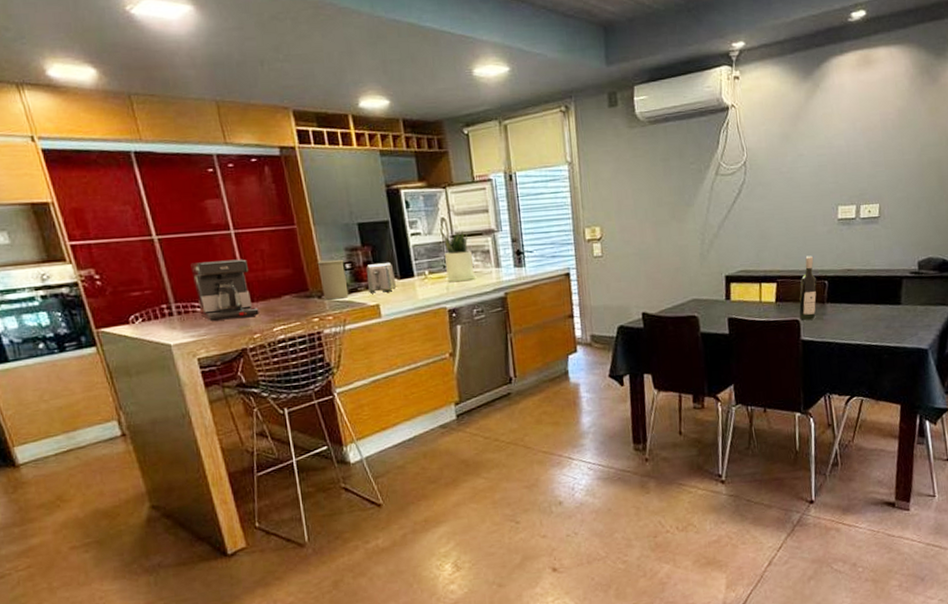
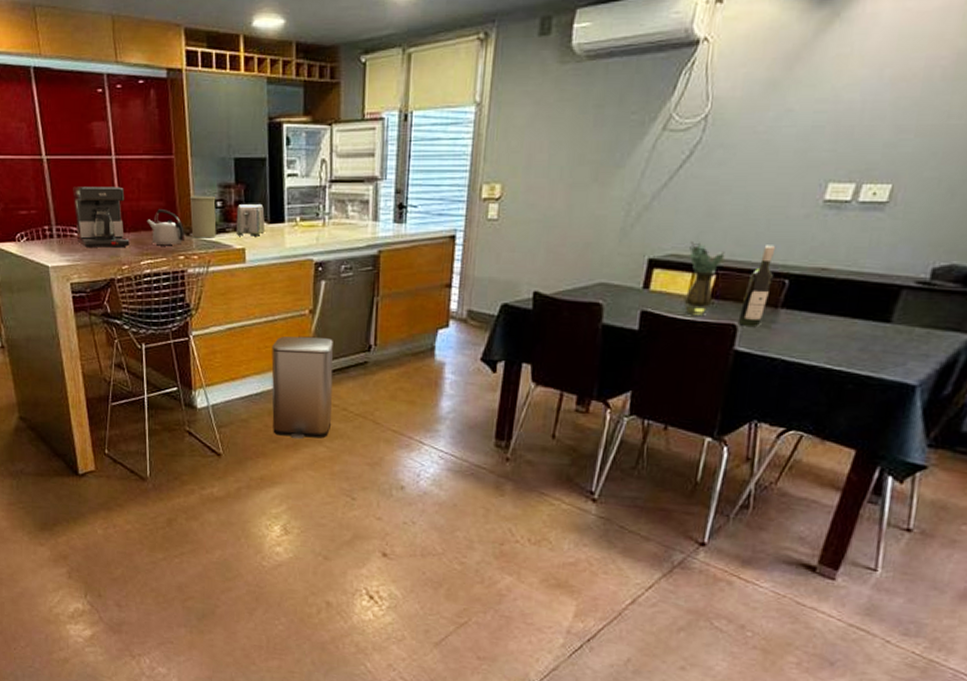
kettle: none [275,276,317,311] -> present [147,209,184,246]
pedal bin: none [418,377,486,477] -> present [271,336,333,440]
planter: present [443,231,478,282] -> none [316,175,352,233]
vase: none [753,259,780,316] -> present [683,242,725,315]

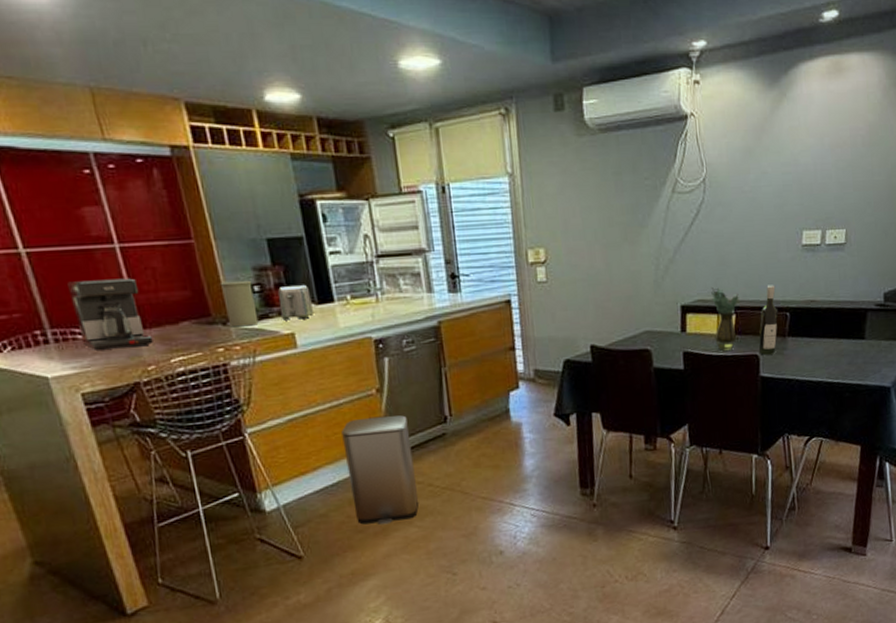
kettle: present [147,209,184,246] -> none [171,299,221,340]

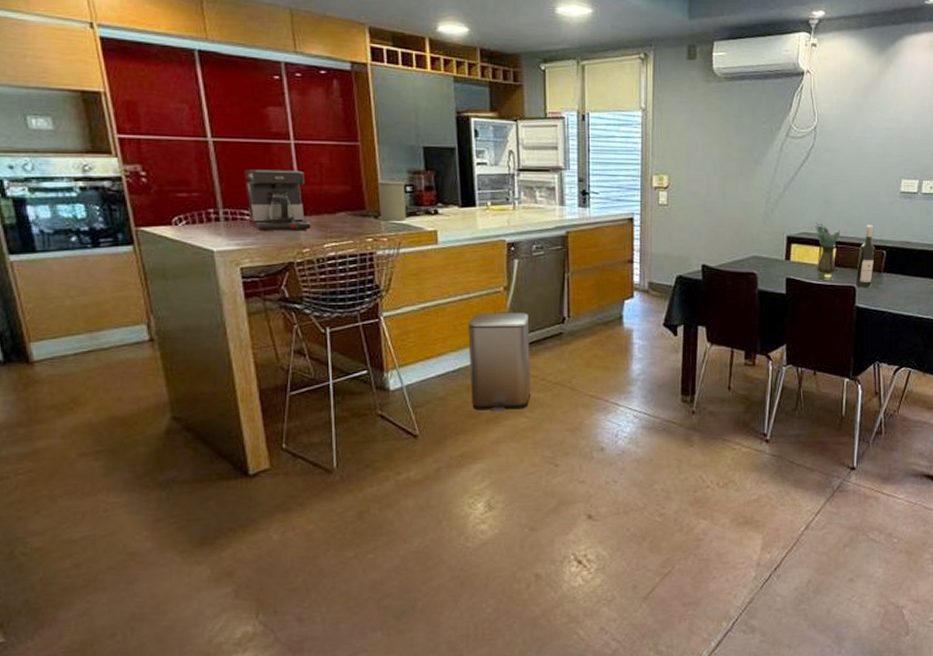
toaster: present [277,285,315,321] -> none [426,188,457,219]

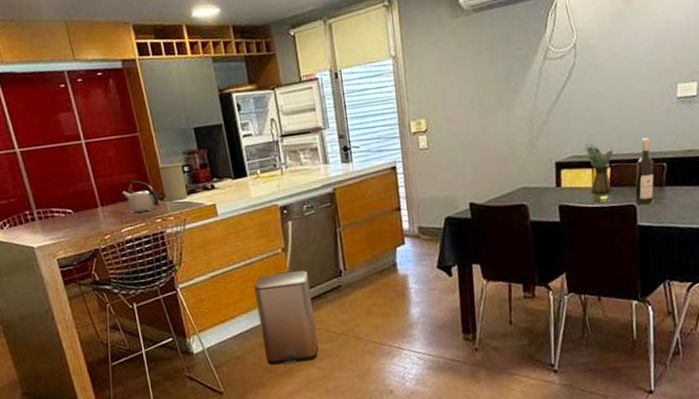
coffee maker: present [243,169,311,232] -> none [47,166,109,225]
kettle: none [330,193,372,229] -> present [122,180,159,213]

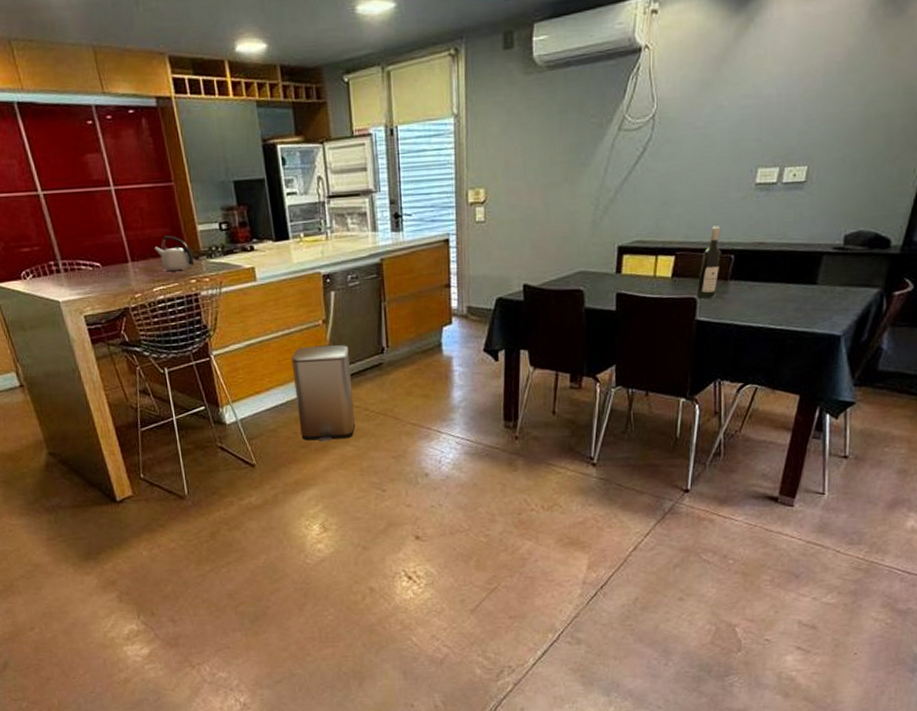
canister: present [158,162,188,202] -> none [194,219,225,261]
vase: present [585,143,614,202] -> none [651,228,681,293]

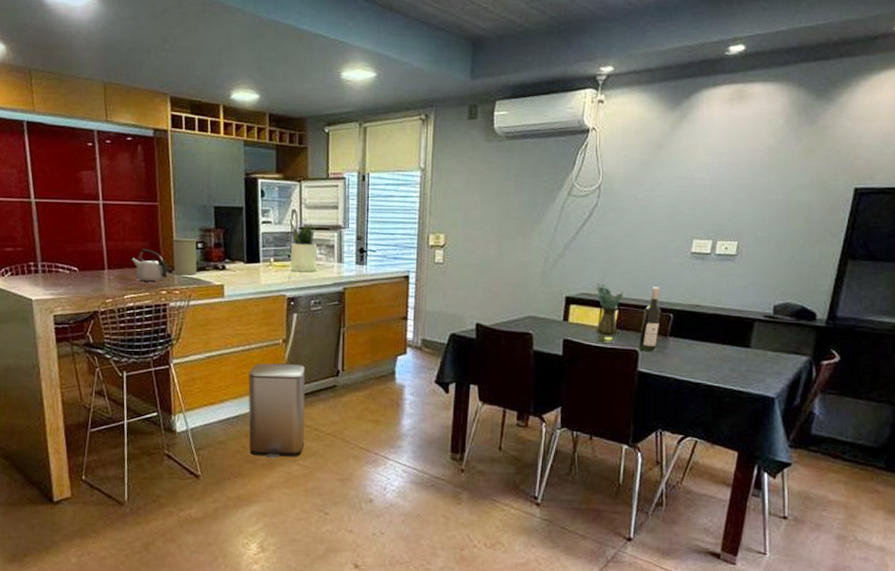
canister: none [194,219,225,261] -> present [172,237,197,276]
planter: none [319,190,353,246] -> present [288,224,320,273]
vase: none [651,228,681,293] -> present [596,283,623,343]

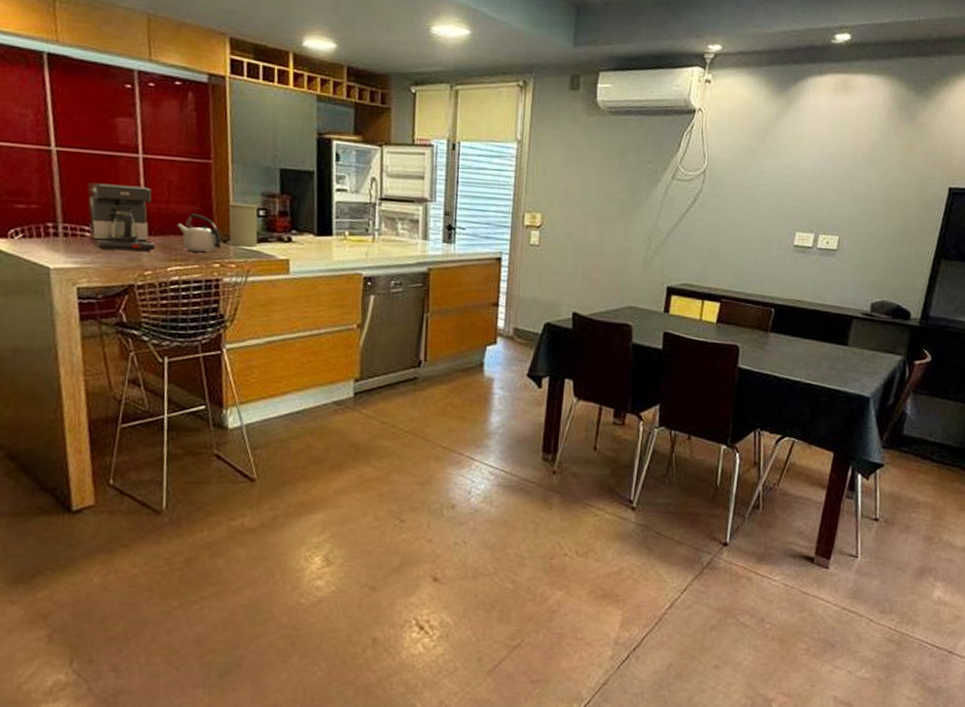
coffee maker: none [59,227,114,283] -> present [86,182,155,251]
pedal bin: present [248,363,305,459] -> none [314,350,382,460]
planter: present [288,224,320,273] -> none [365,194,402,249]
vase: present [596,283,623,343] -> none [697,274,726,337]
bottle: present [638,286,662,352] -> none [739,279,763,347]

